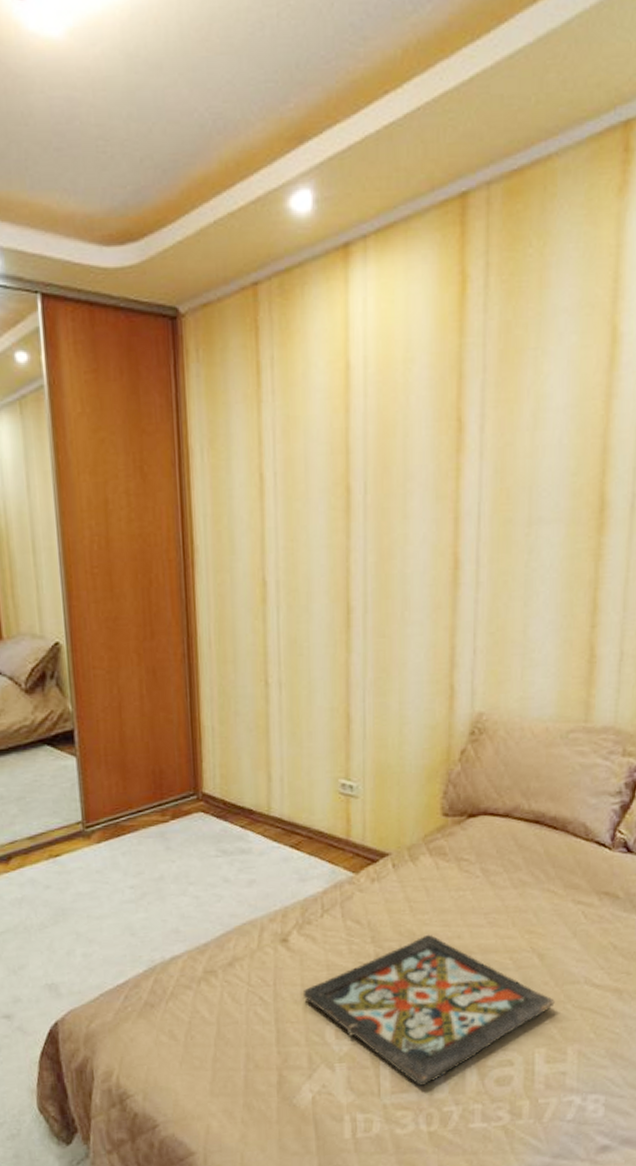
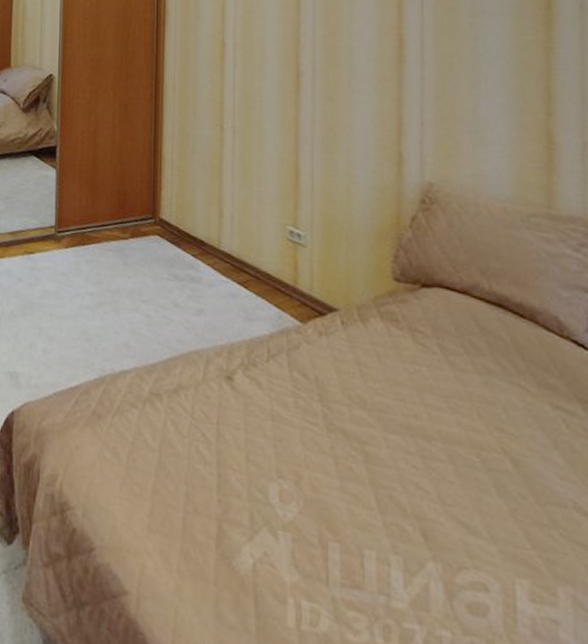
decorative tray: present [304,934,555,1087] -> none [247,405,537,588]

